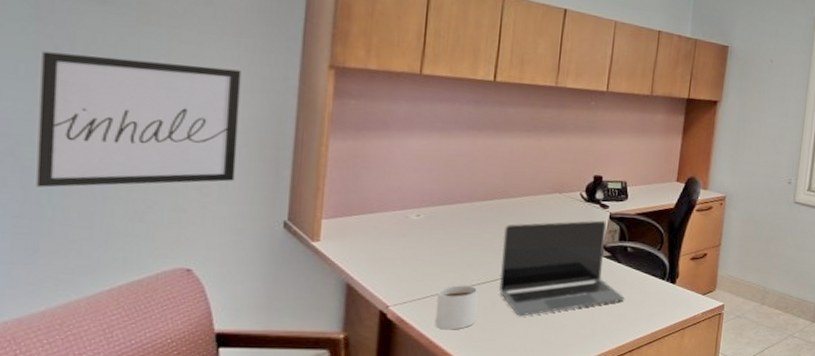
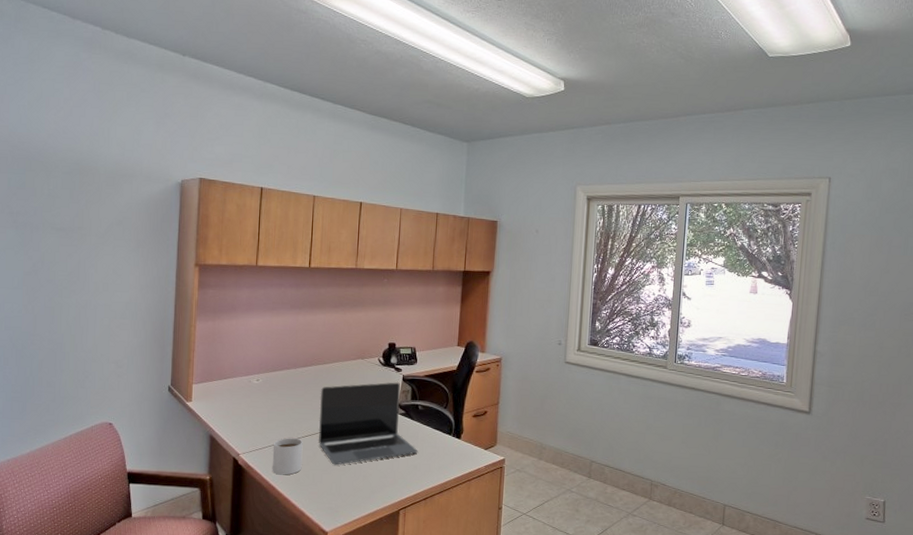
wall art: present [36,51,242,188] -> none [24,268,140,364]

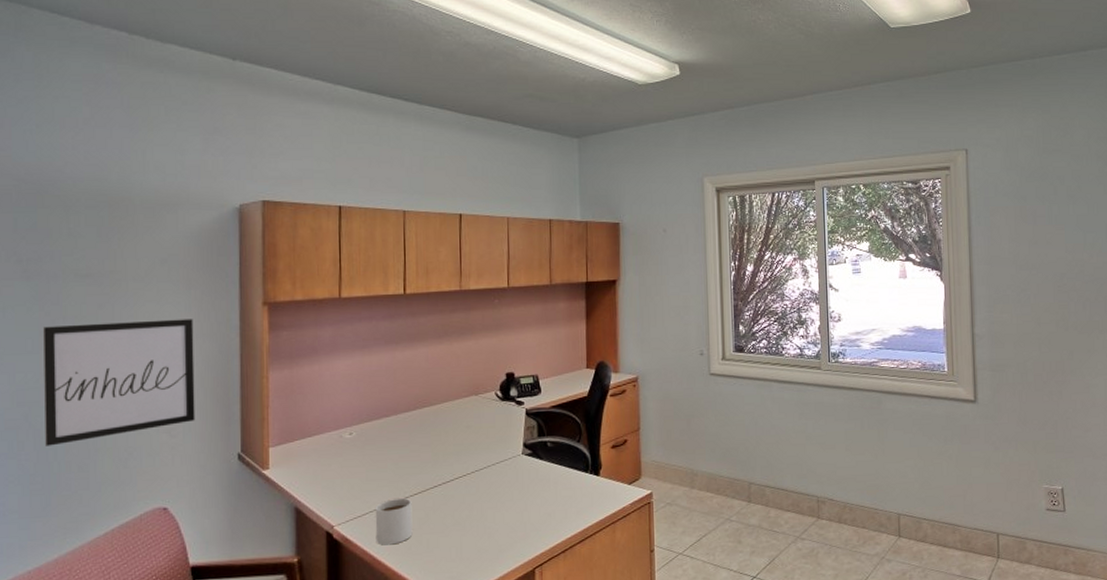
wall art: none [24,268,140,364] -> present [43,319,195,446]
laptop: present [318,382,418,465] -> none [428,418,551,525]

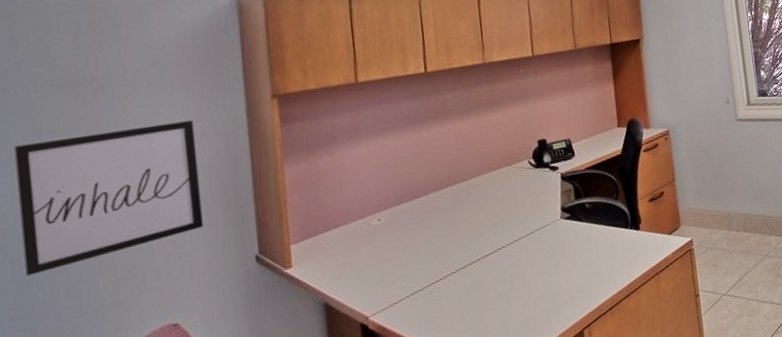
mug: present [375,498,413,545] -> none [411,278,454,329]

